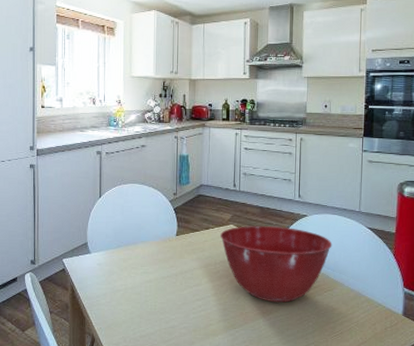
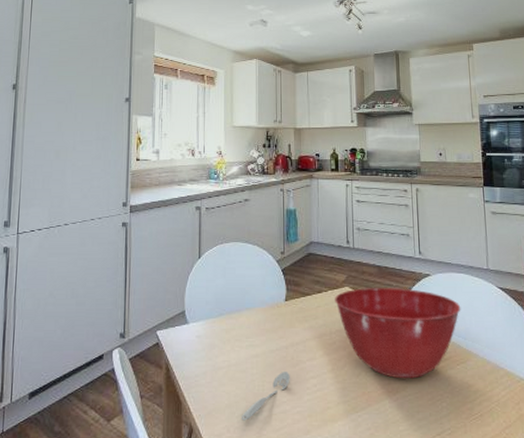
spoon: none [135,295,179,333] -> present [241,372,290,421]

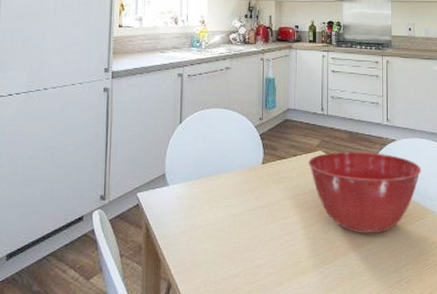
spoon: present [241,372,290,421] -> none [217,230,265,276]

